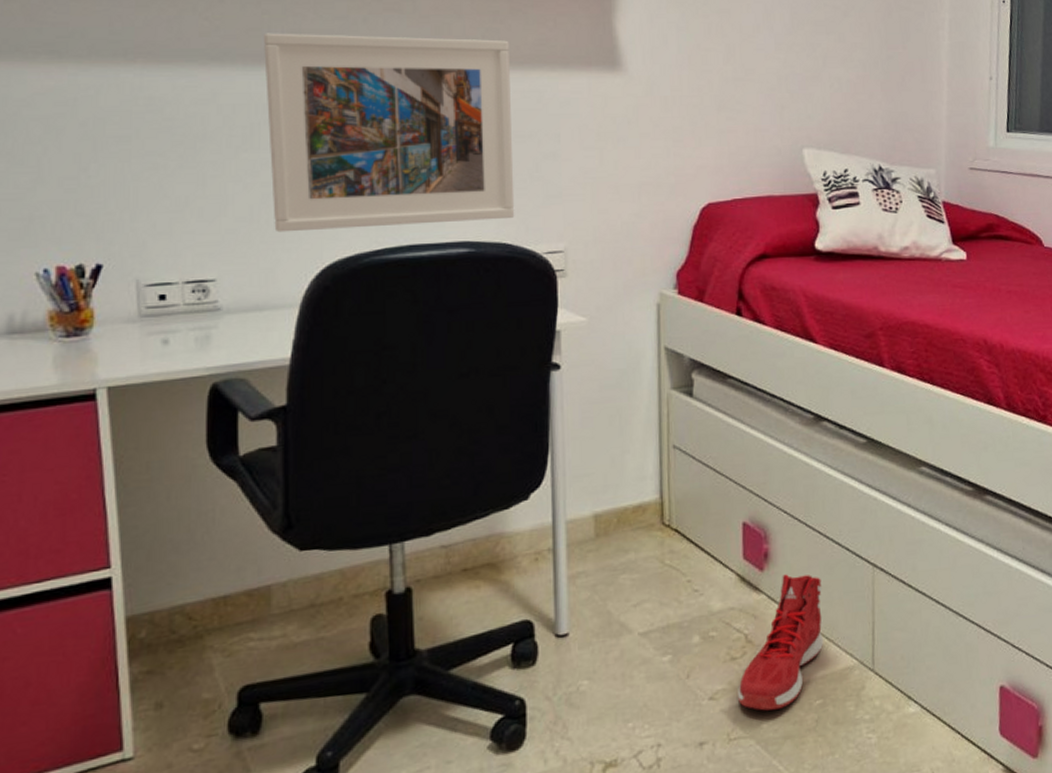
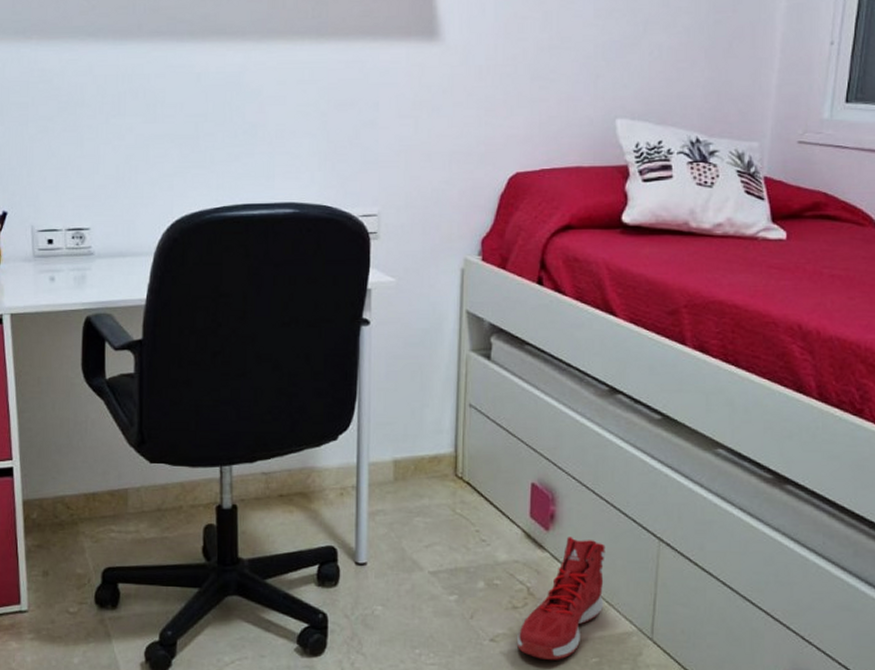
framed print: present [263,33,515,233] -> none [129,10,336,189]

